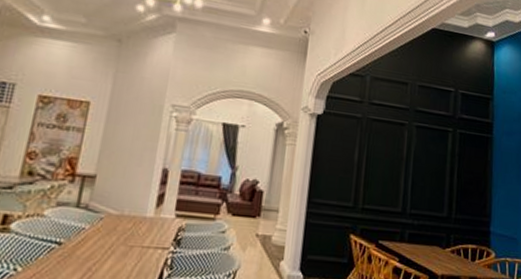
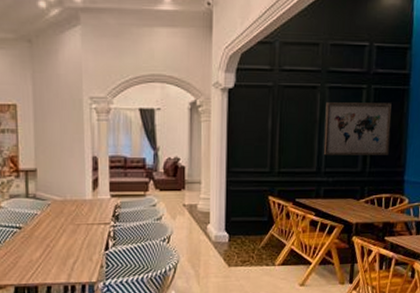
wall art: none [409,141,476,202] -> present [323,102,392,156]

